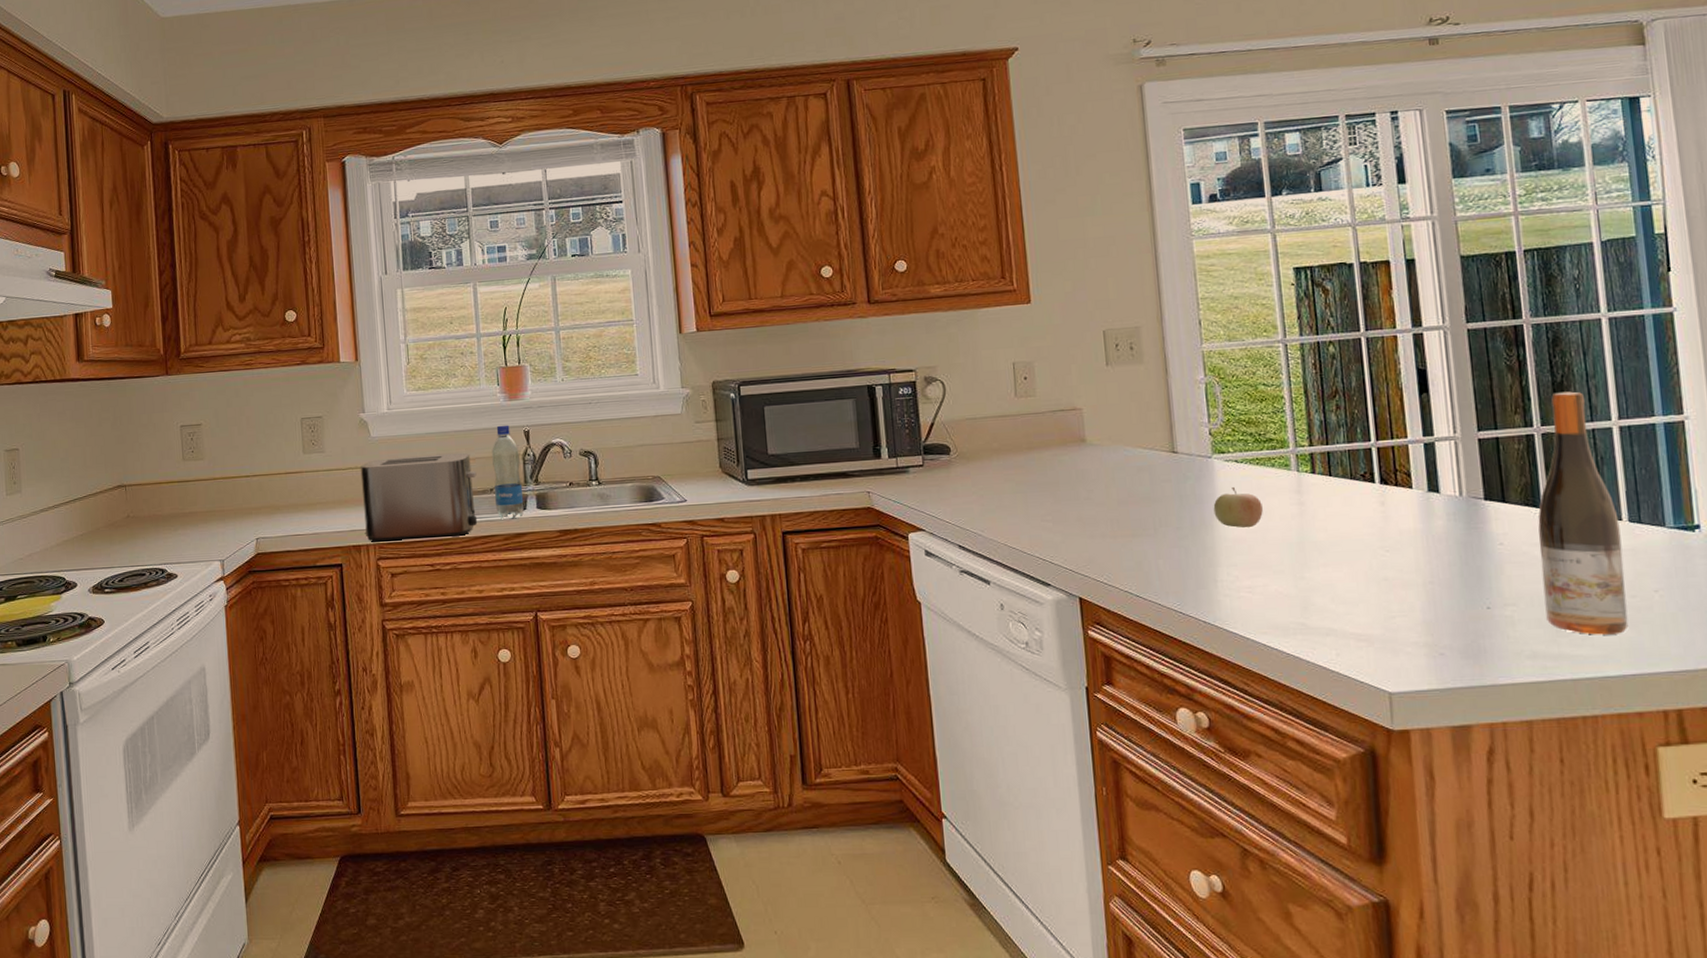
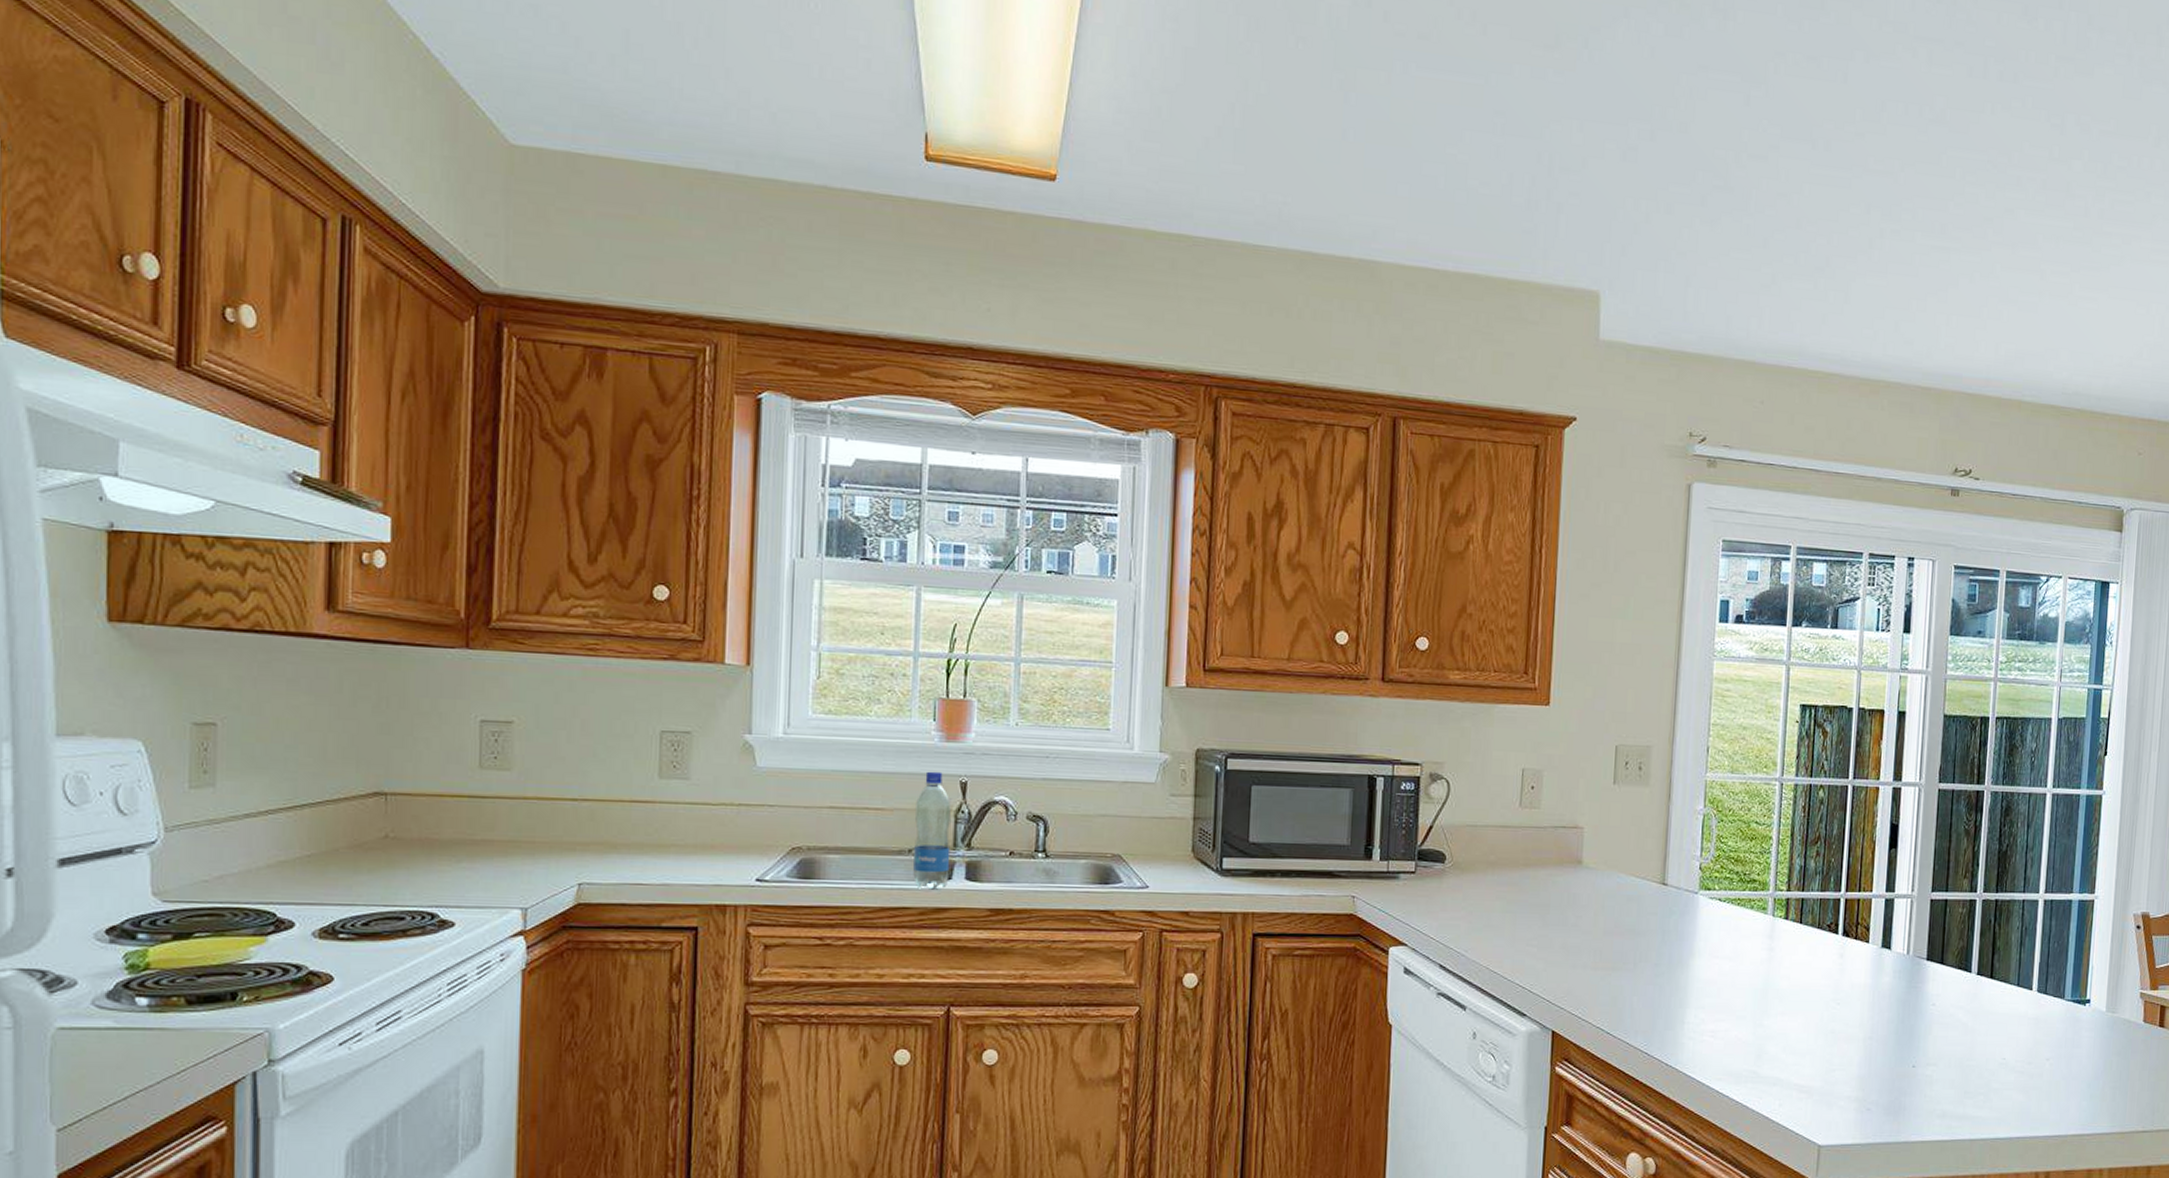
toaster: present [360,452,478,543] -> none [734,796,893,906]
fruit: present [1213,486,1263,529] -> none [1691,925,1737,970]
wine bottle: present [1538,391,1629,635] -> none [1957,861,2030,1098]

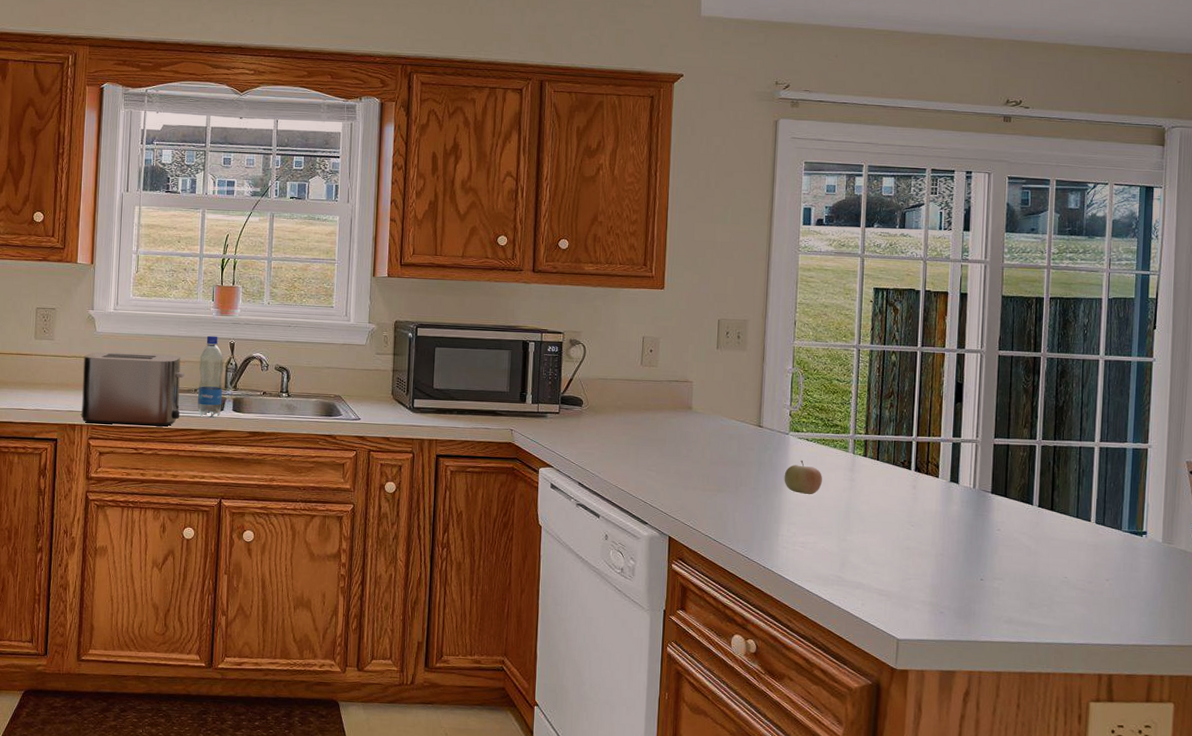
toaster: none [734,796,893,906] -> present [80,352,185,427]
fruit: none [1691,925,1737,970] -> present [784,460,822,495]

